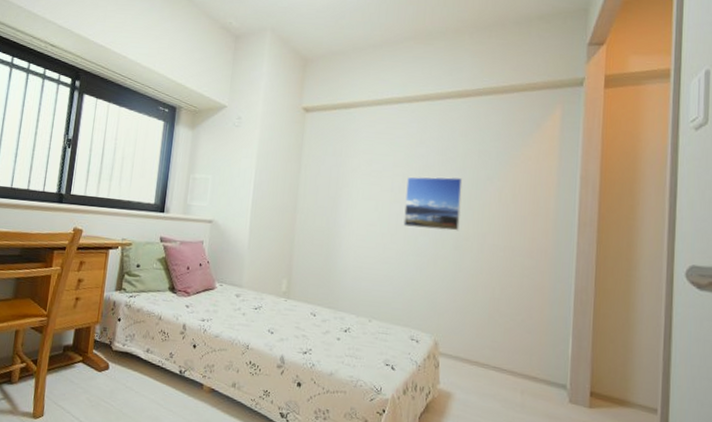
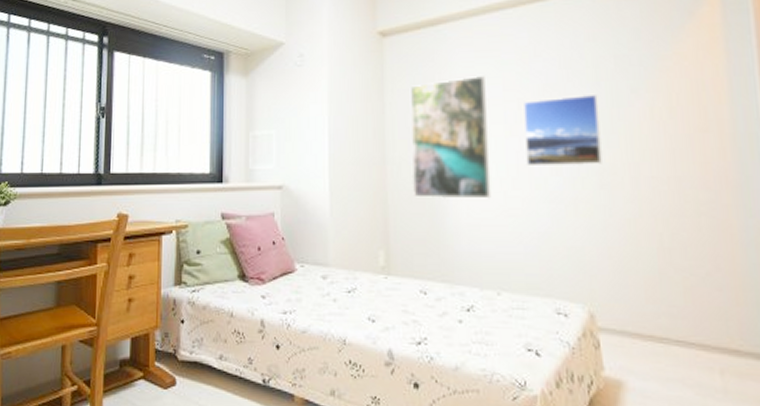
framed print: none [314,152,381,248] -> present [411,76,492,199]

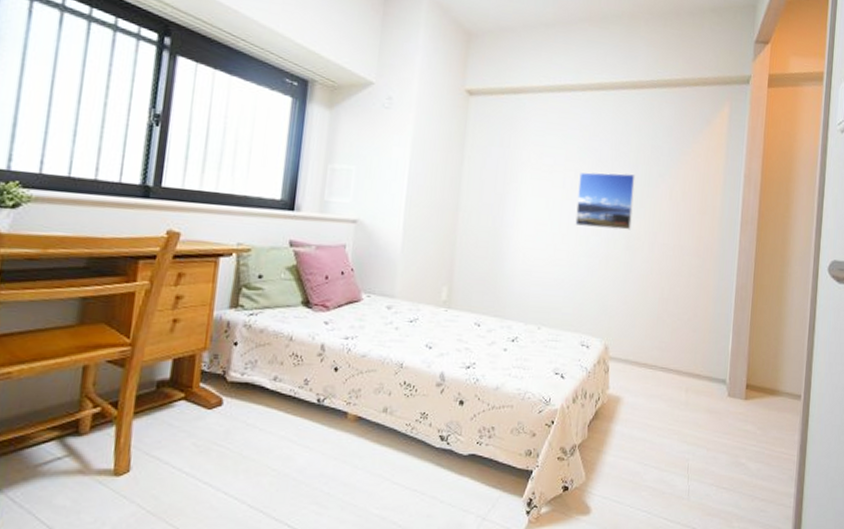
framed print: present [411,76,492,199] -> none [479,143,552,250]

